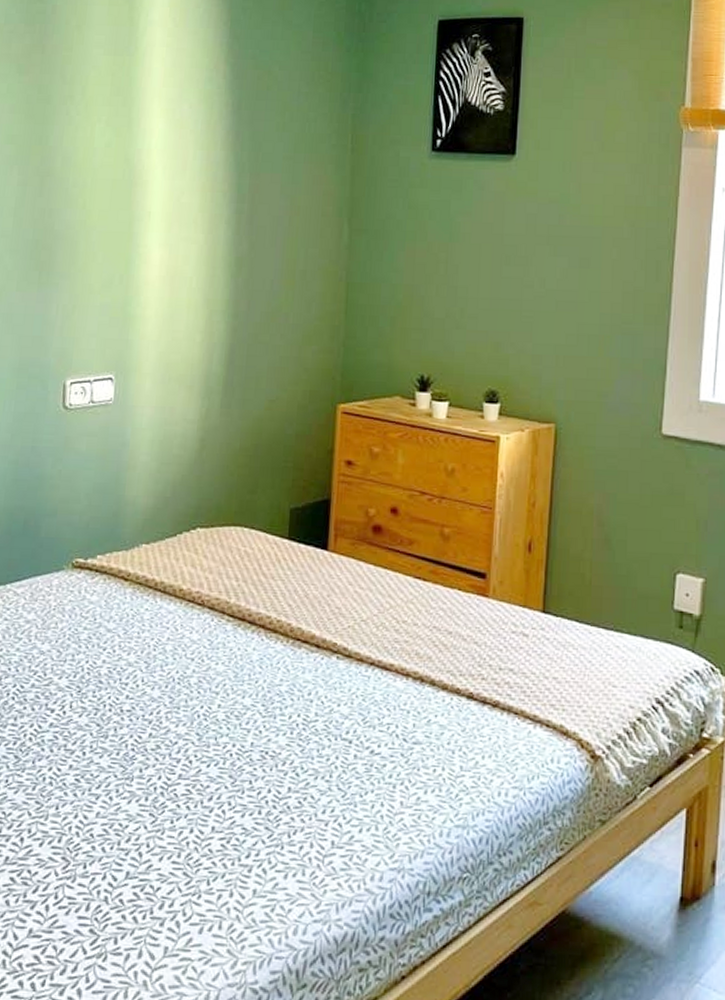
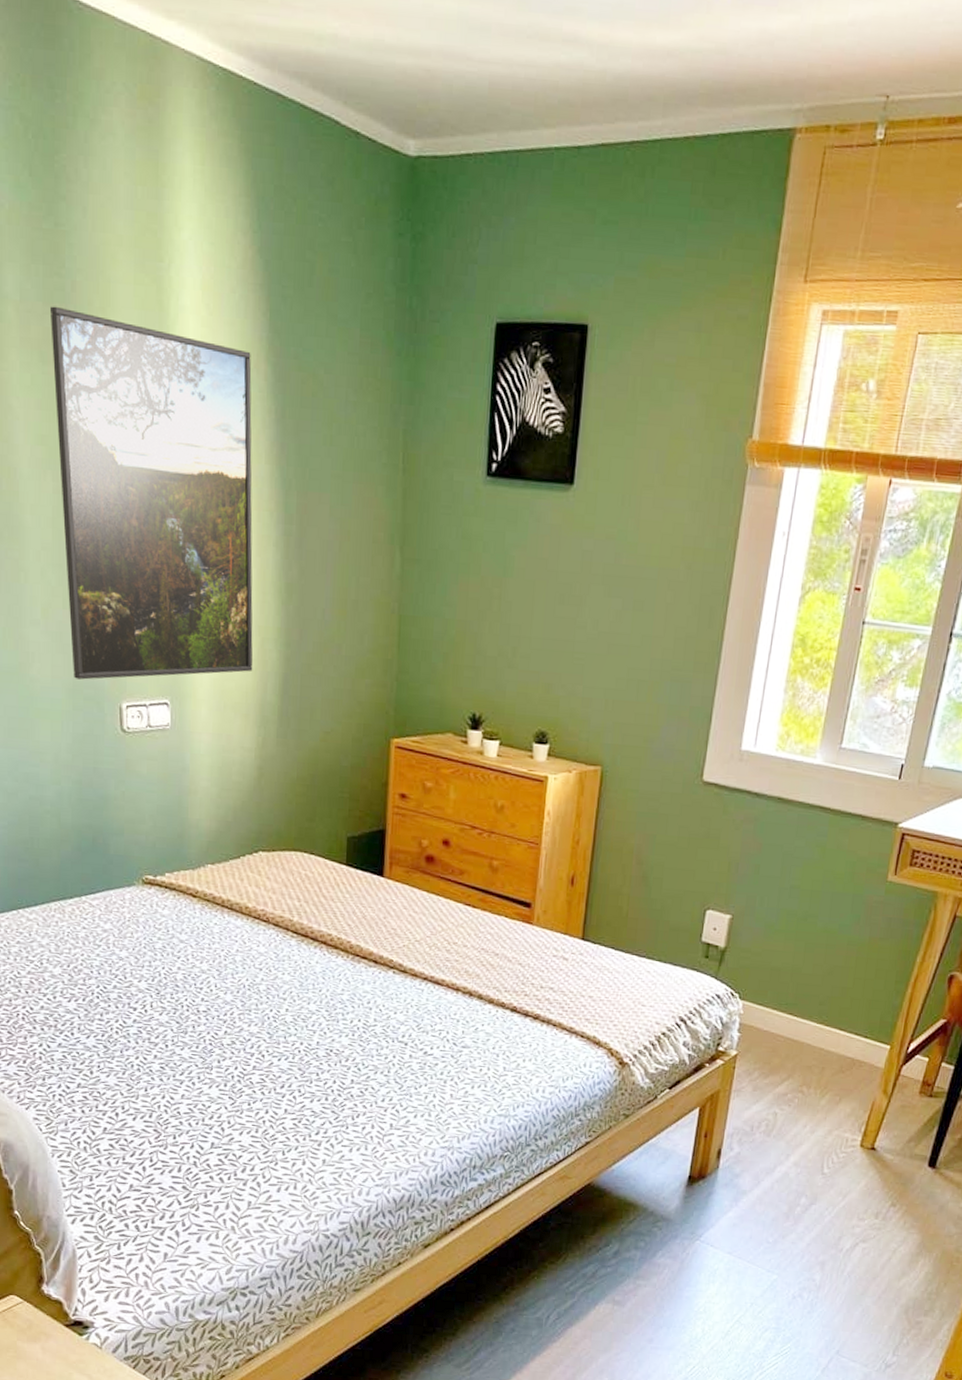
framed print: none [20,26,212,359] -> present [49,306,253,680]

